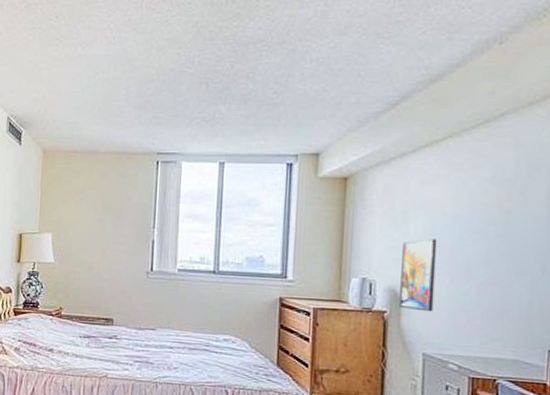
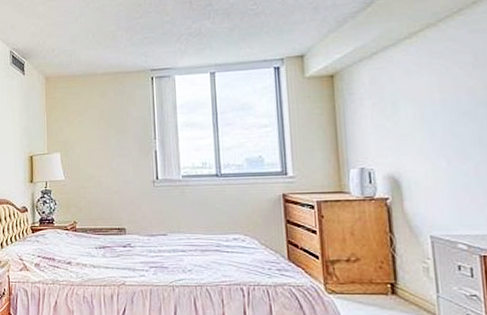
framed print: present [399,238,437,312] -> none [396,124,435,195]

